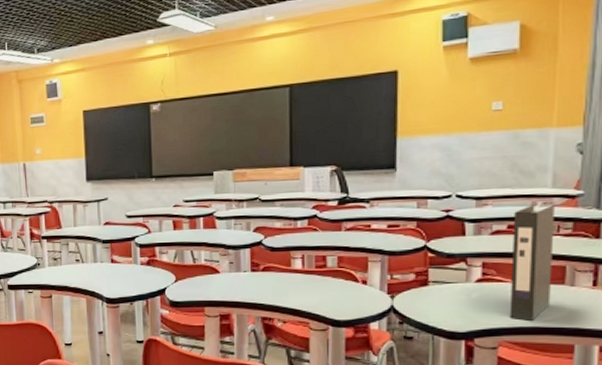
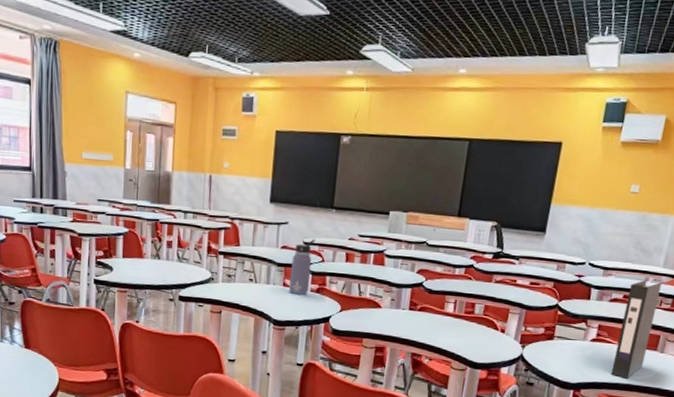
water bottle: none [117,211,138,271] -> present [289,239,315,296]

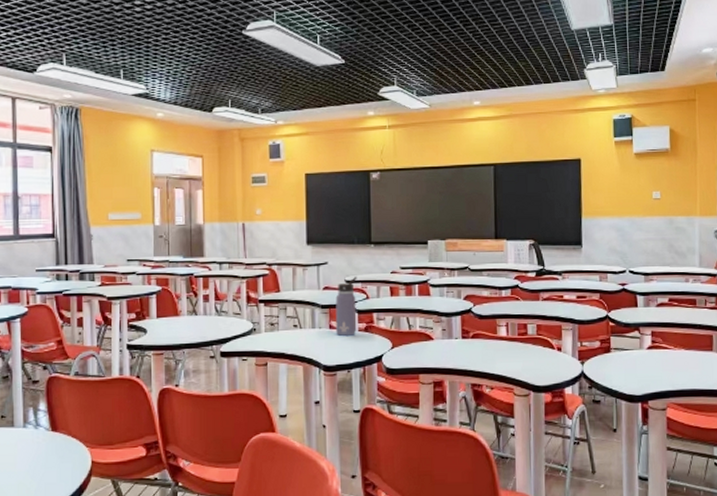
binder: present [611,280,662,379] -> none [672,281,703,384]

